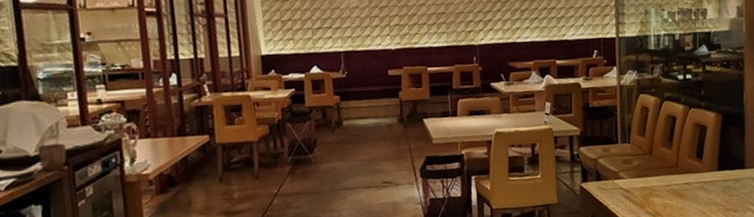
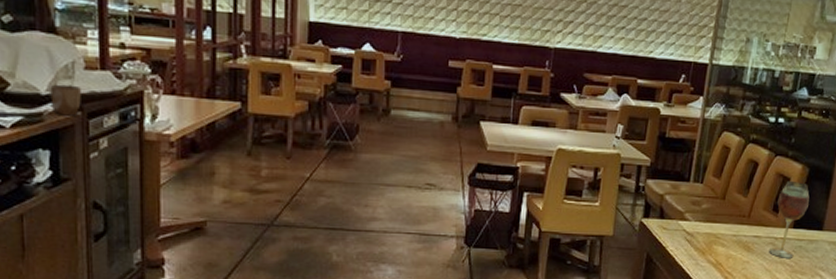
wineglass: none [699,128,728,200] -> present [768,180,810,258]

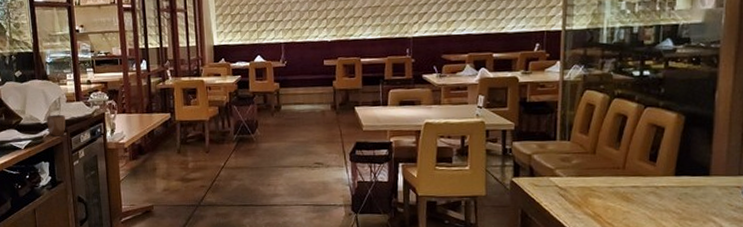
wineglass: present [768,180,810,258] -> none [650,129,689,206]

